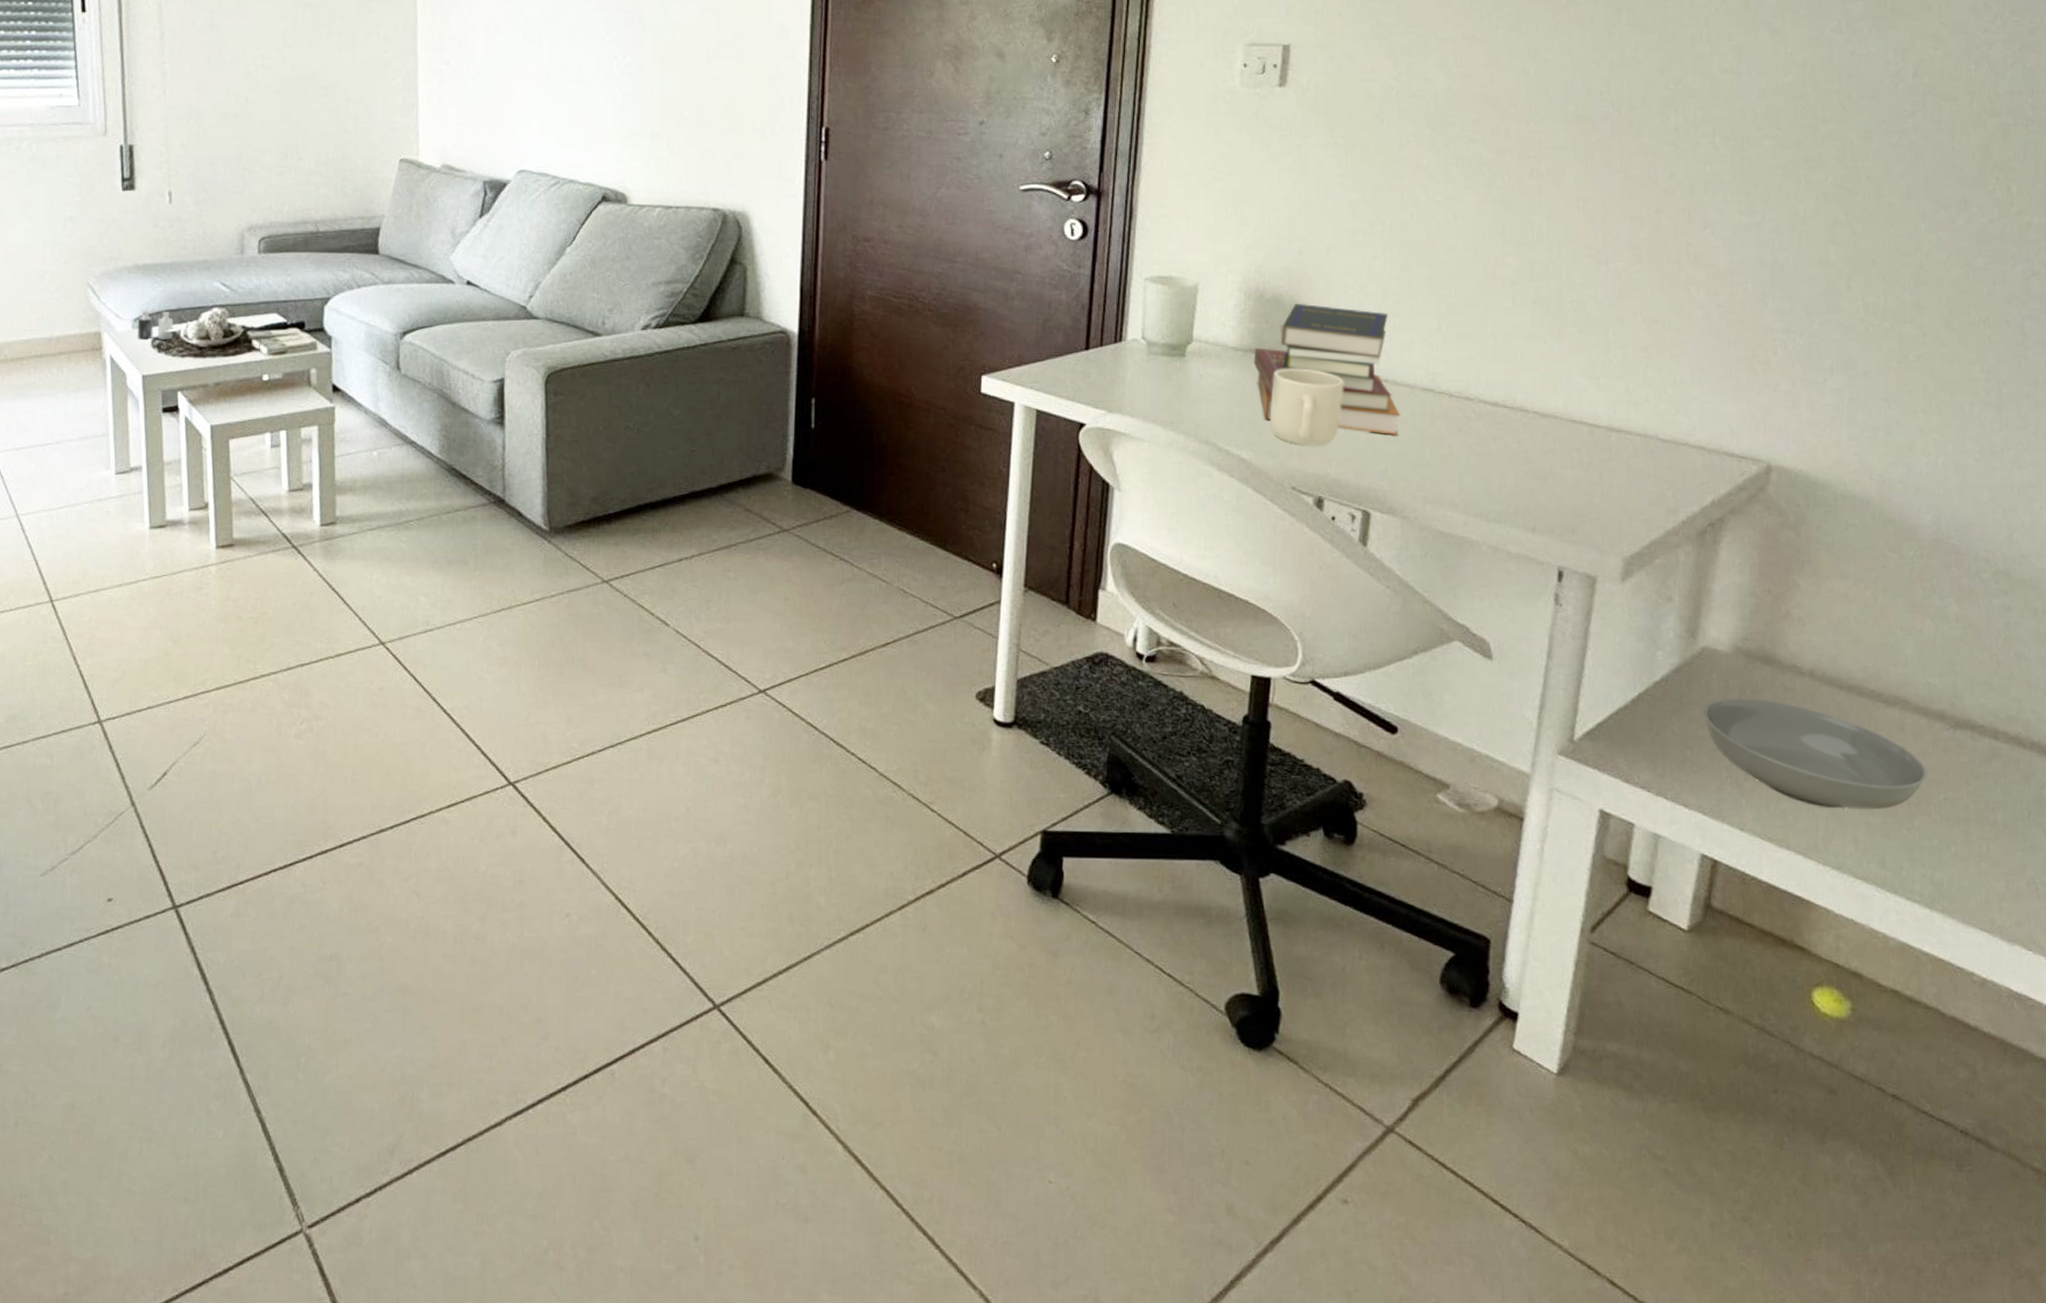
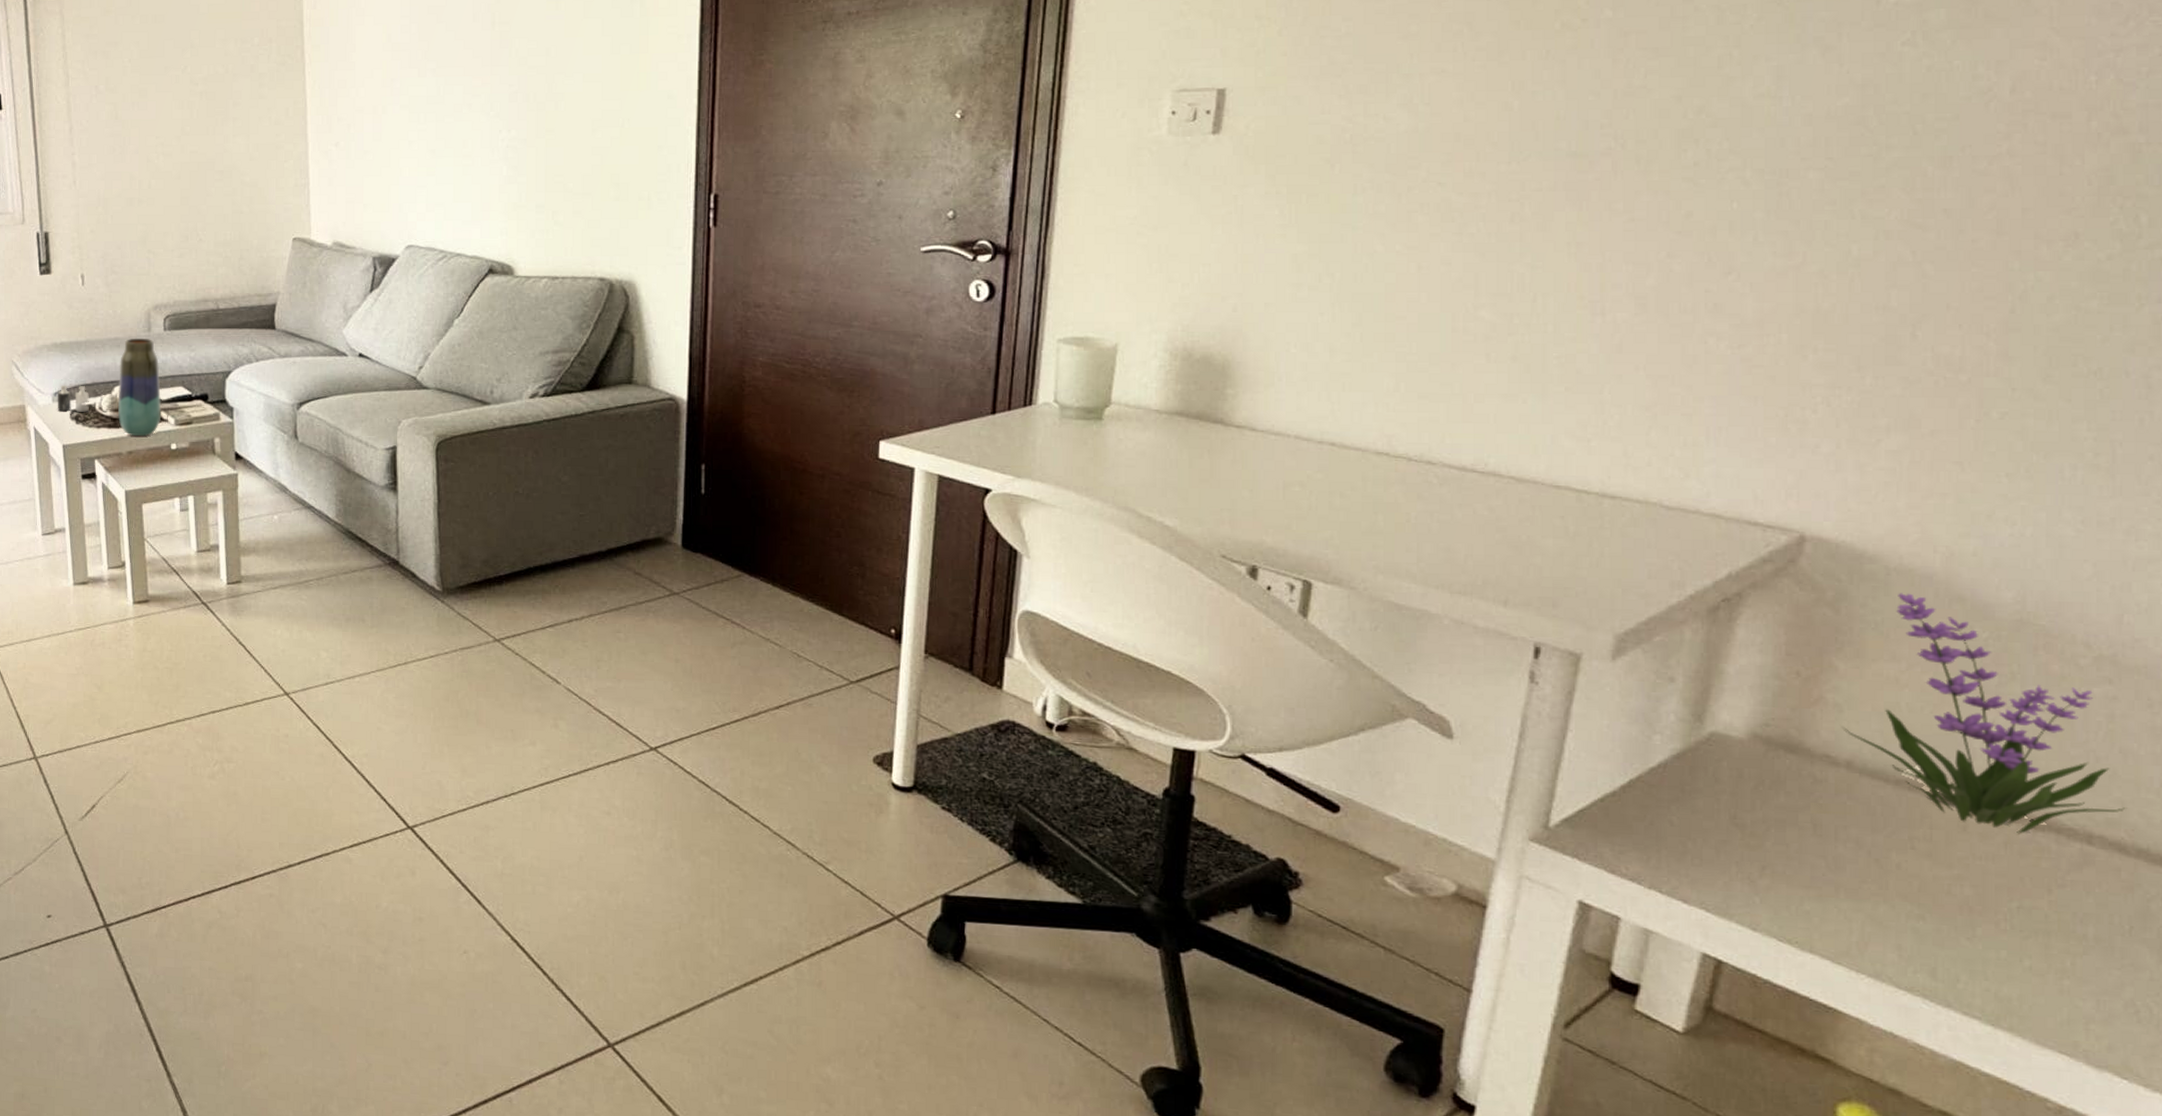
vase: none [205,260,254,367] -> present [117,338,162,437]
books: present [1253,303,1401,435] -> none [1179,363,1349,501]
mug: present [1270,368,1344,446] -> none [1197,431,1284,513]
bowl: present [1703,698,1927,811] -> none [1709,787,1996,916]
plant: none [1805,517,2022,732] -> present [1842,593,2126,834]

